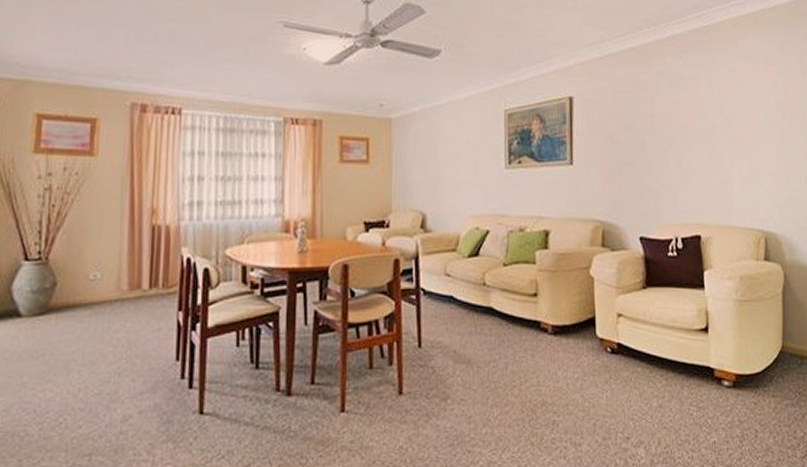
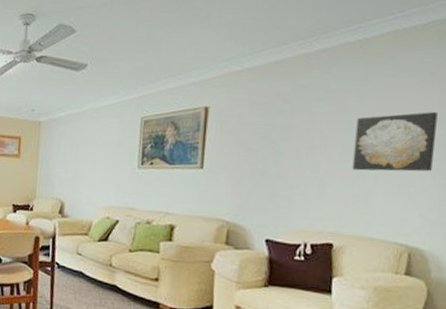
wall art: none [710,97,775,158] -> present [352,112,438,172]

